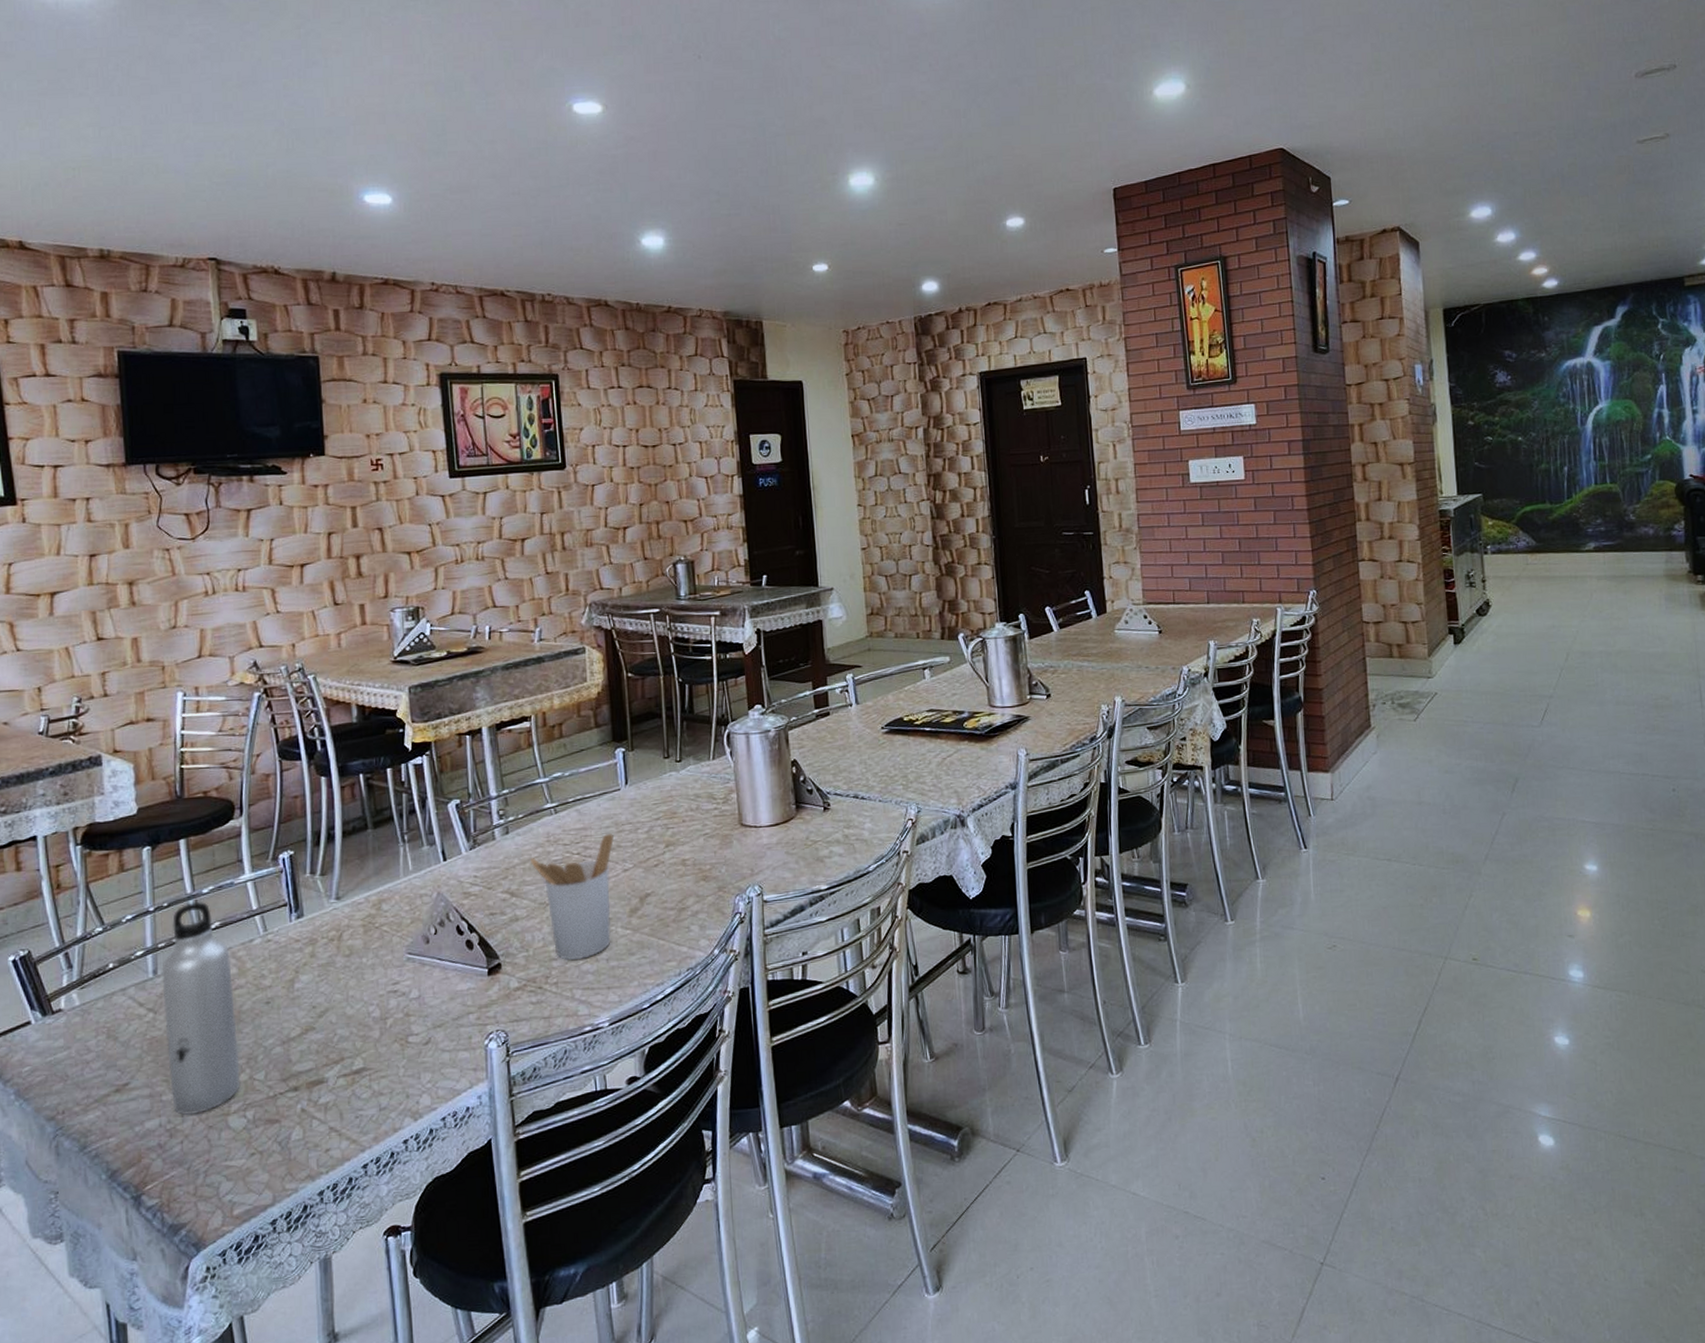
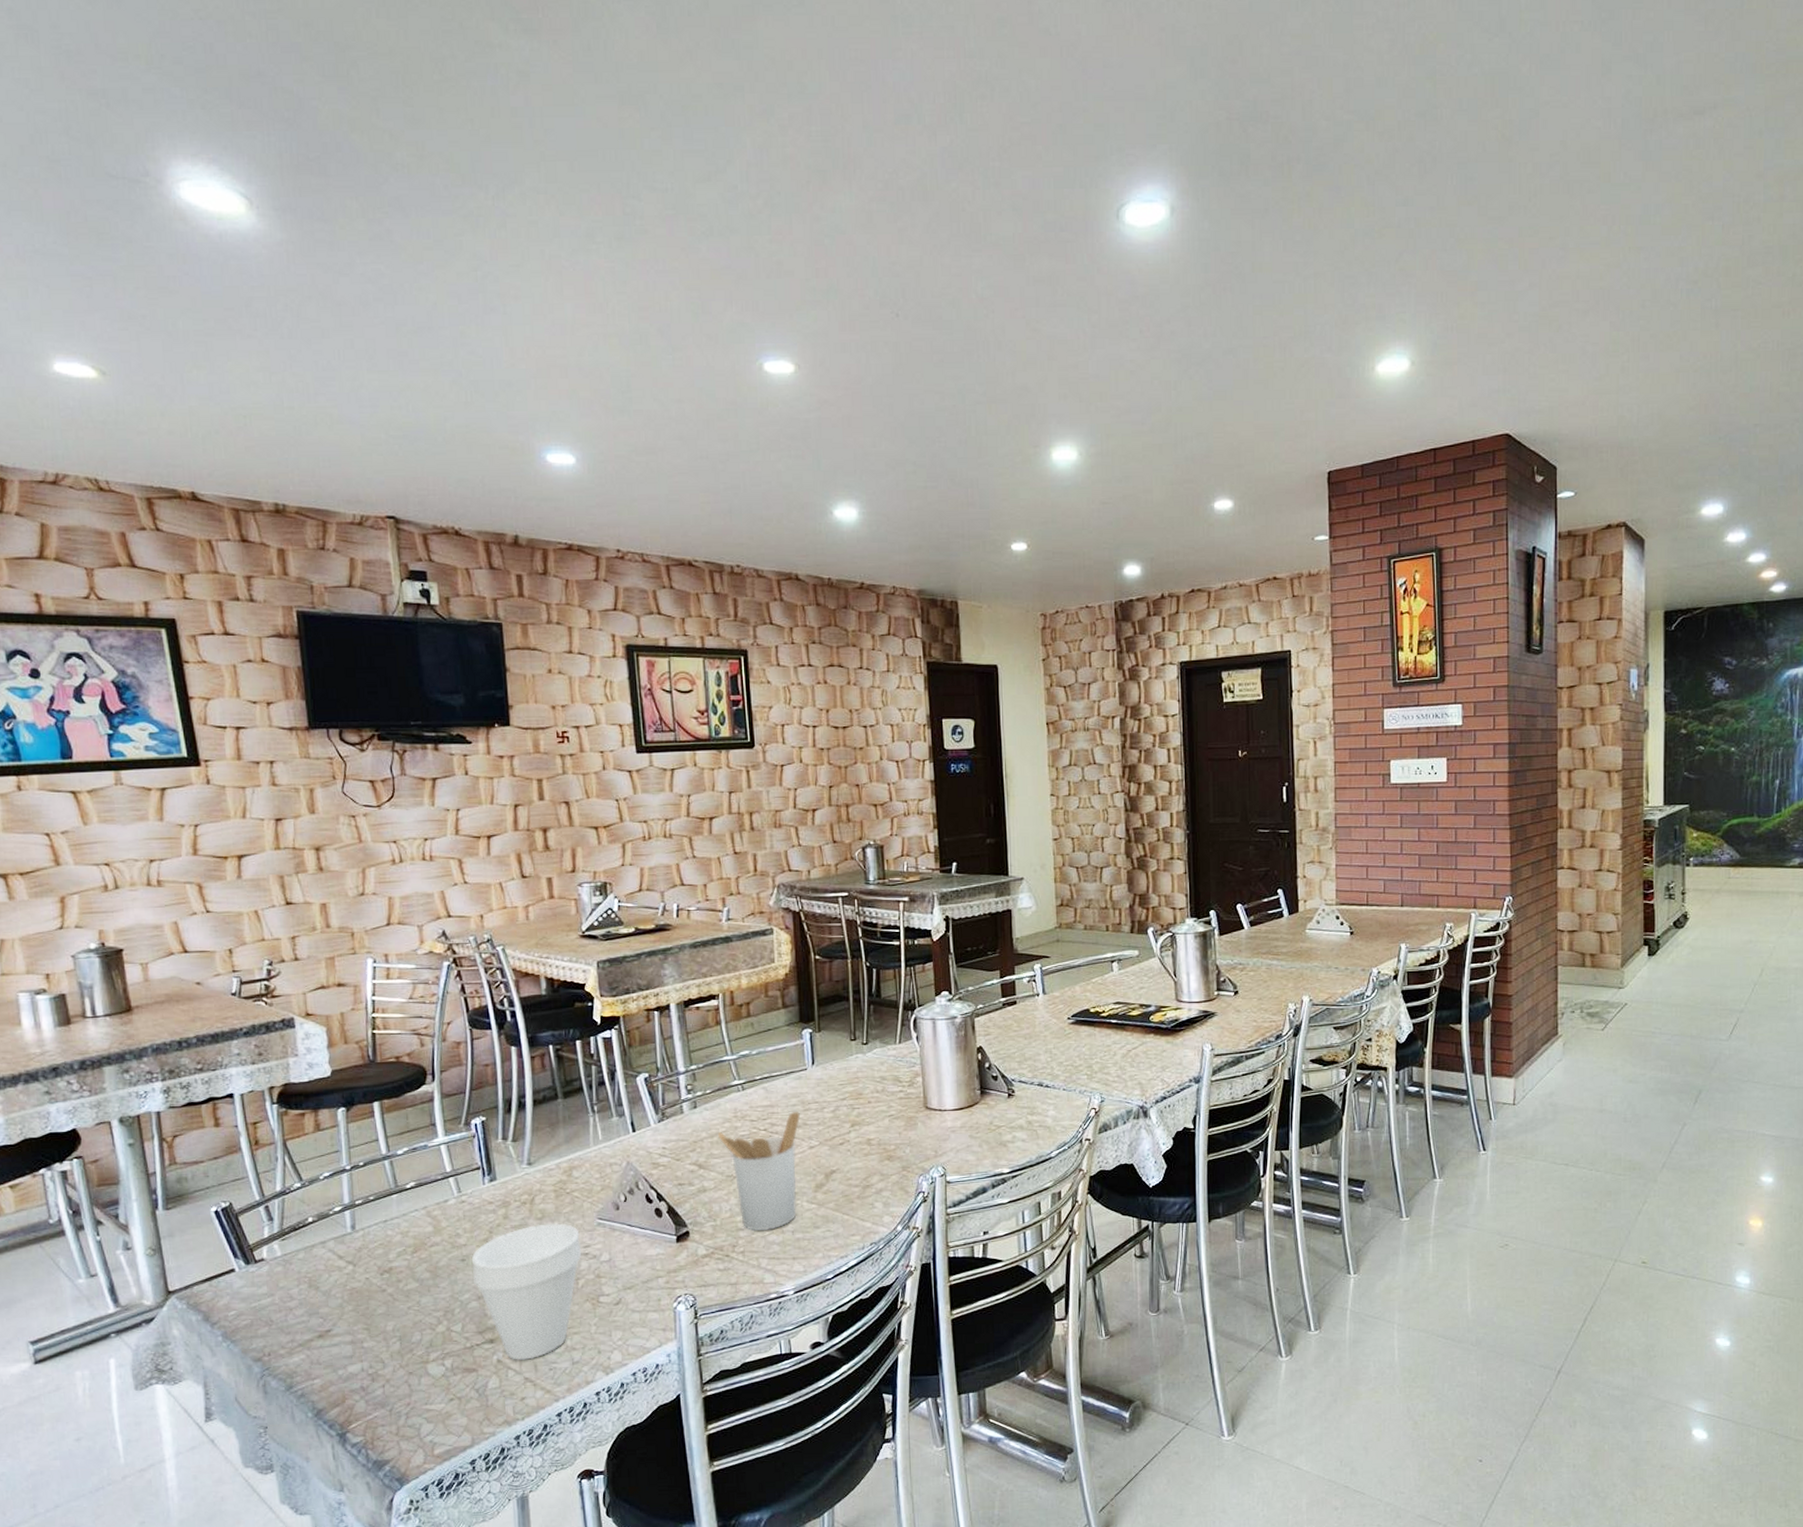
water bottle: present [160,901,241,1115] -> none [358,1161,439,1361]
cup: none [276,960,391,1108] -> present [471,1223,582,1360]

